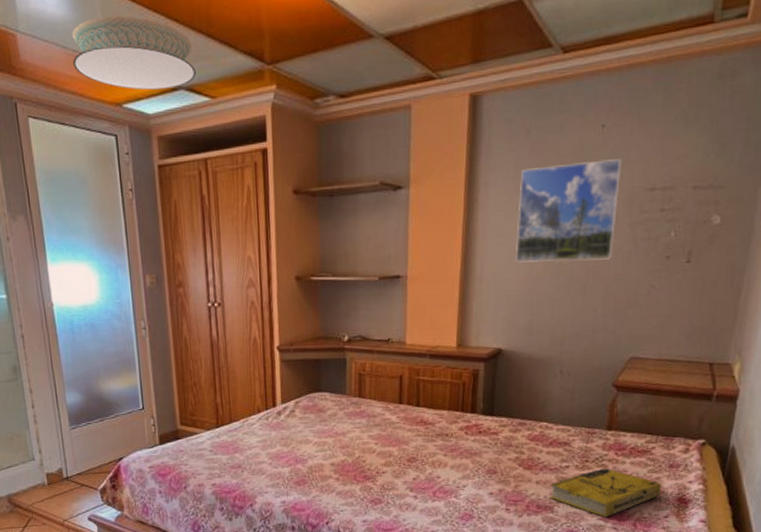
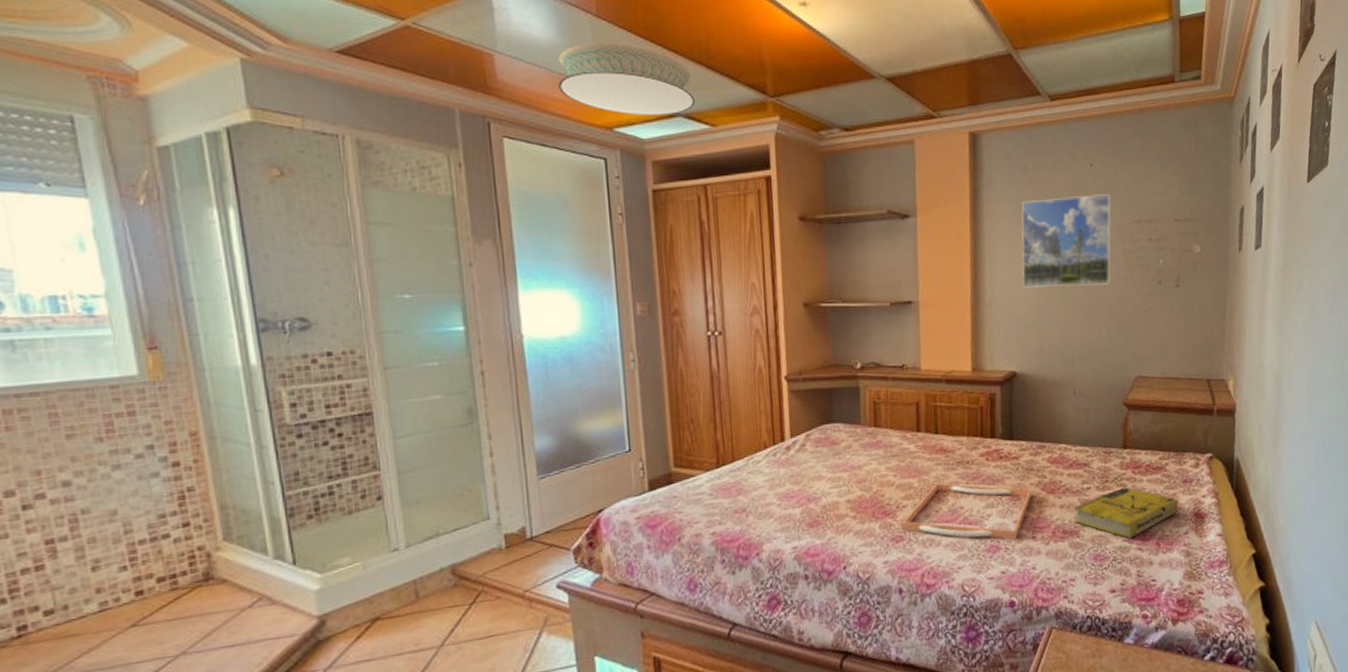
serving tray: none [380,453,508,510] -> present [901,483,1032,540]

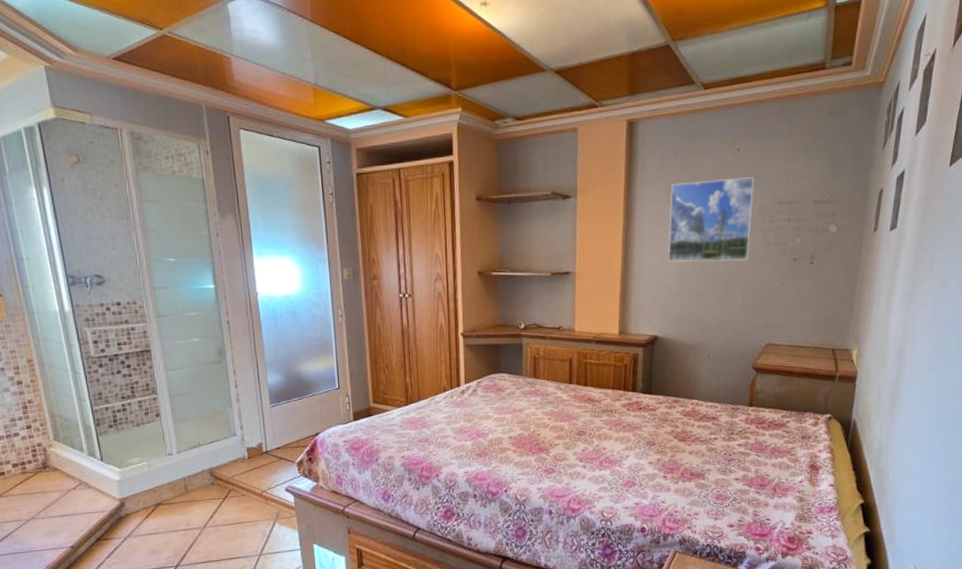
ceiling light: present [558,43,695,116] -> none [281,45,391,109]
serving tray: present [901,483,1032,540] -> none [553,427,665,477]
book: present [1074,487,1179,539] -> none [701,439,796,483]

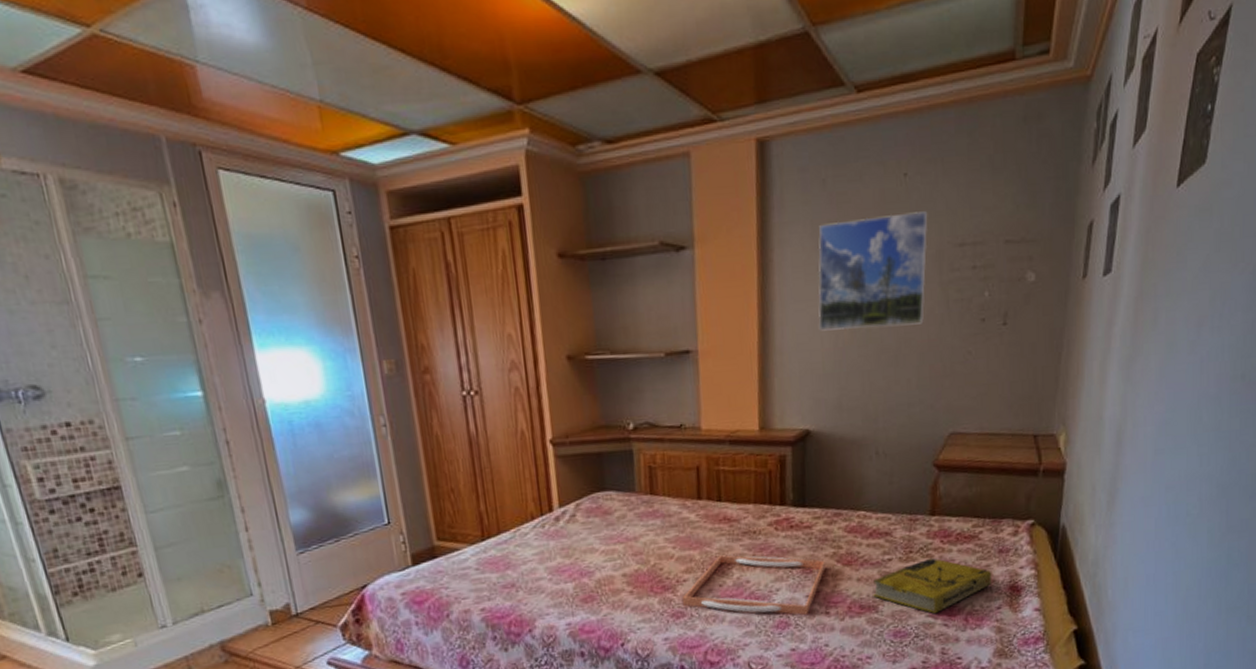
serving tray: none [553,427,665,477] -> present [682,555,825,615]
book: none [701,439,796,483] -> present [873,558,992,614]

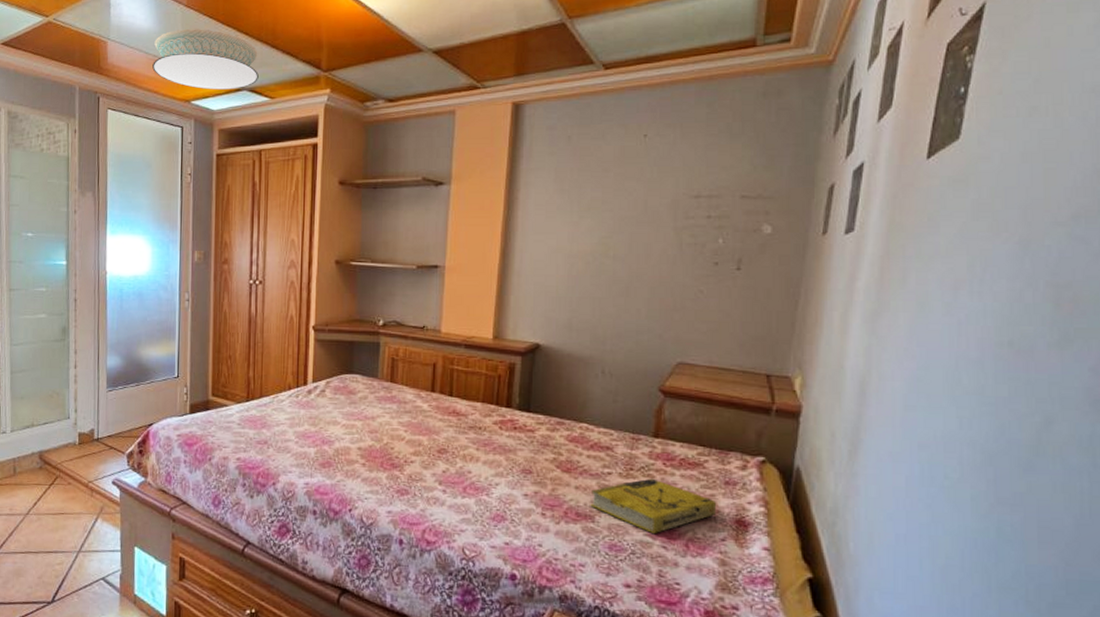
ceiling light: none [269,44,430,135] -> present [152,29,259,90]
serving tray: present [682,555,825,615] -> none [407,444,545,512]
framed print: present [818,211,928,331] -> none [556,167,665,262]

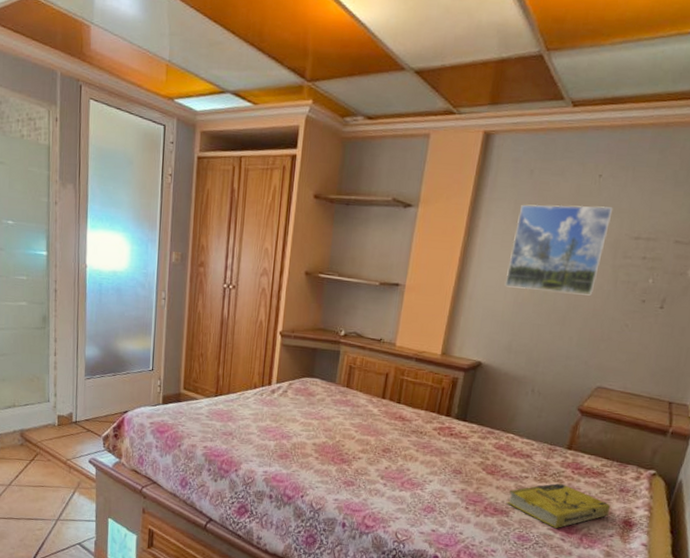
ceiling light: present [152,29,259,90] -> none [136,20,244,91]
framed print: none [556,167,665,262] -> present [505,204,613,296]

